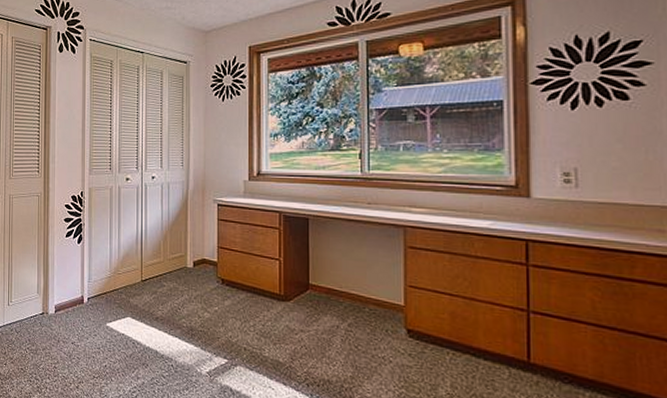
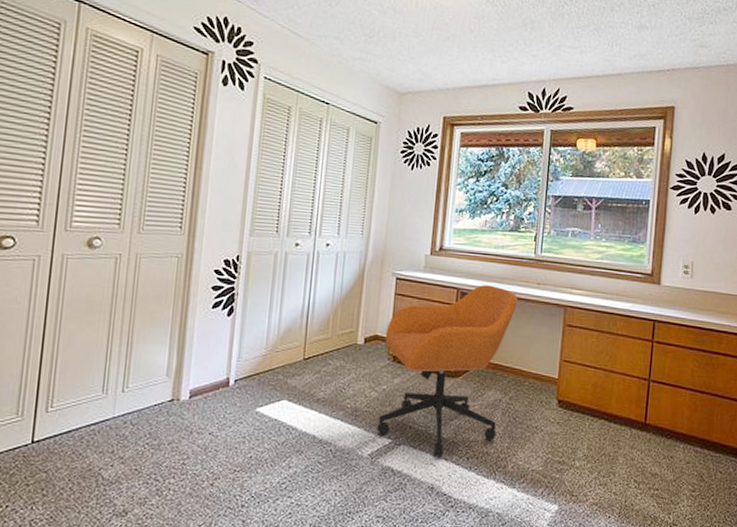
office chair: none [212,207,346,381] -> present [377,285,517,457]

